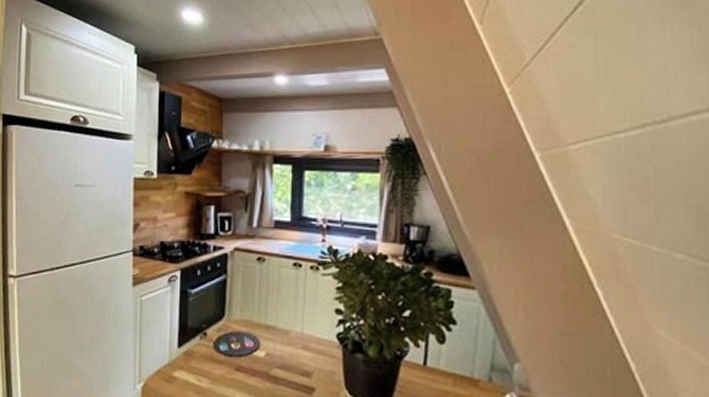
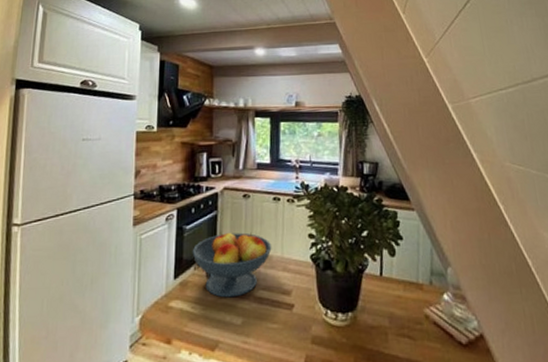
fruit bowl: none [197,299,290,374] -> present [192,232,272,298]

